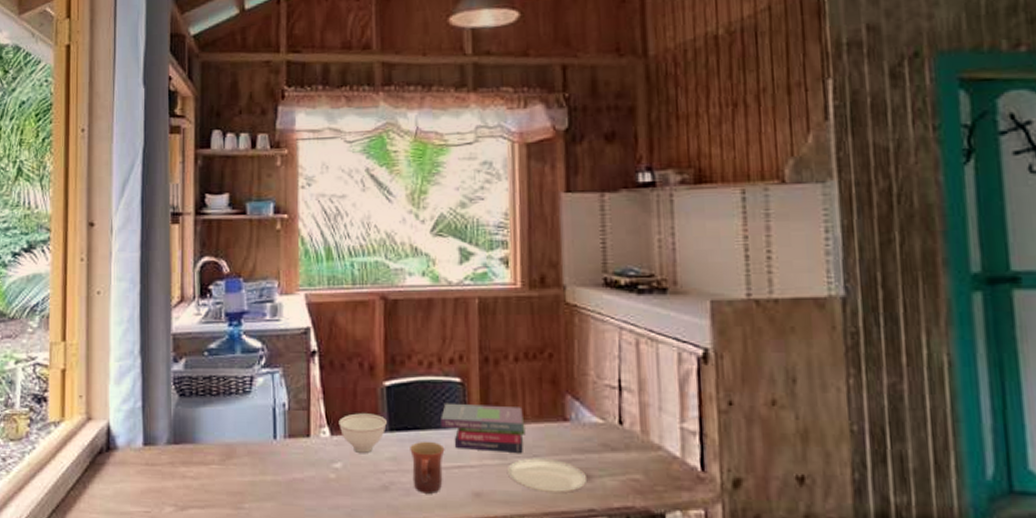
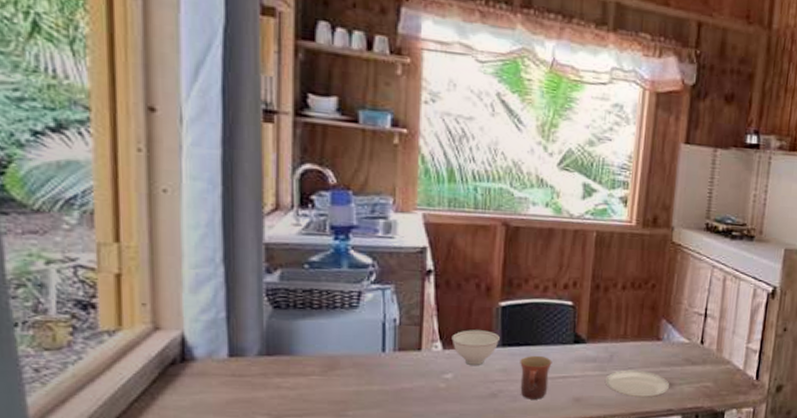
books: present [441,403,526,453] -> none [551,322,625,366]

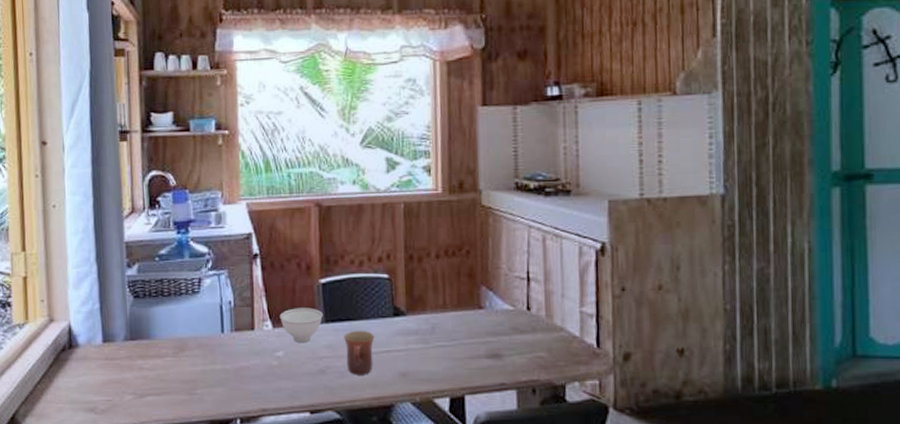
plate: present [606,370,670,397] -> none [430,341,500,370]

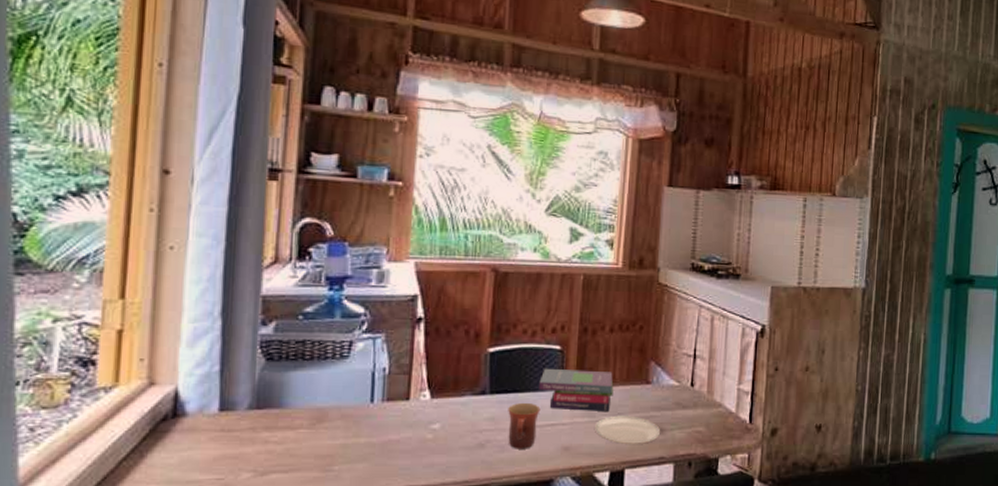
bowl: present [279,308,323,342] -> none [440,377,488,414]
books: none [371,296,446,337] -> present [539,368,614,411]
plate: none [430,341,500,370] -> present [595,415,661,444]

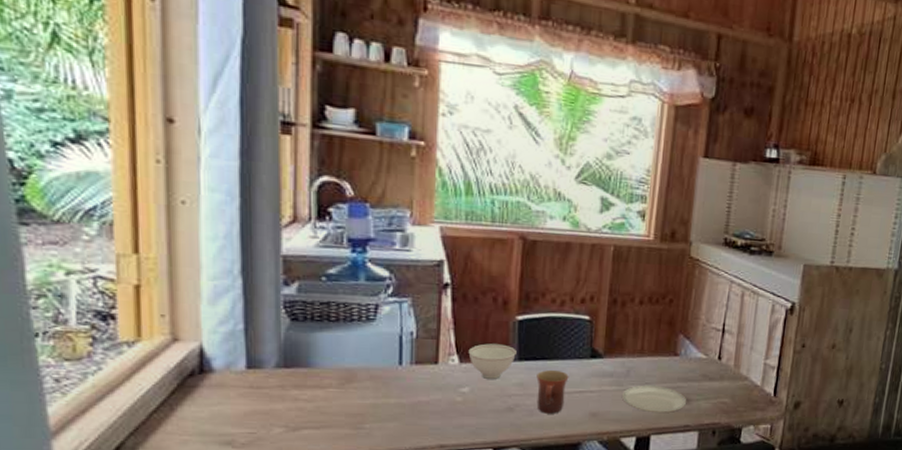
bowl: none [440,377,488,414] -> present [468,343,516,379]
books: present [539,368,614,411] -> none [567,337,642,381]

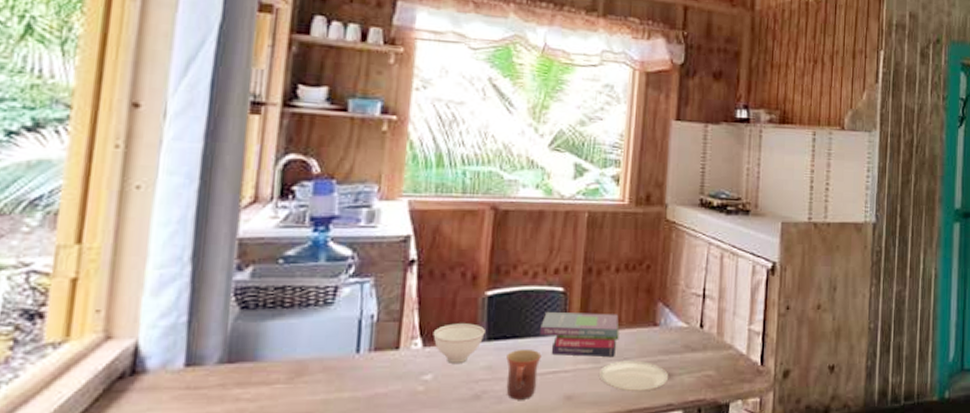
books: none [567,337,642,381] -> present [540,311,620,357]

